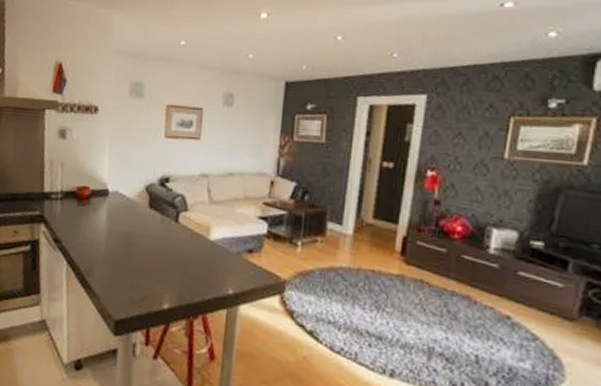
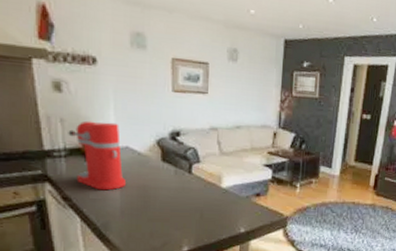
coffee maker: none [66,165,112,235] -> present [68,120,125,191]

